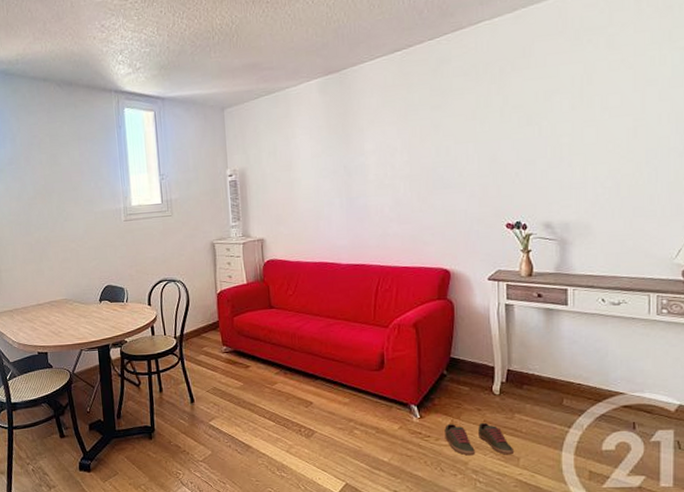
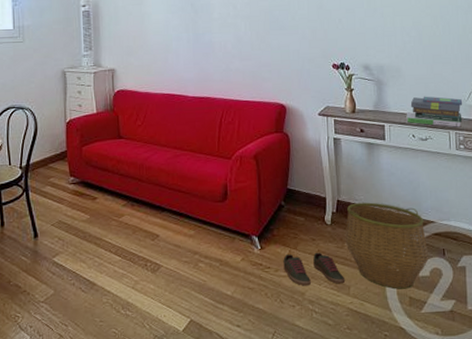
basket: none [515,372,616,463] -> present [345,202,429,289]
books: none [595,255,669,290] -> present [406,96,463,127]

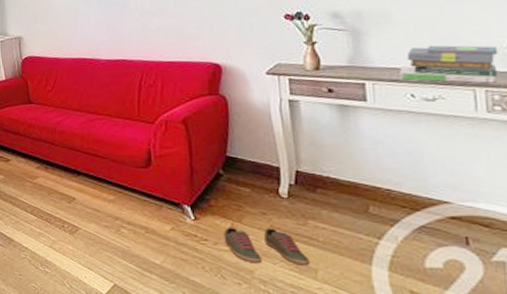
basket: present [345,202,429,289] -> none [308,175,442,281]

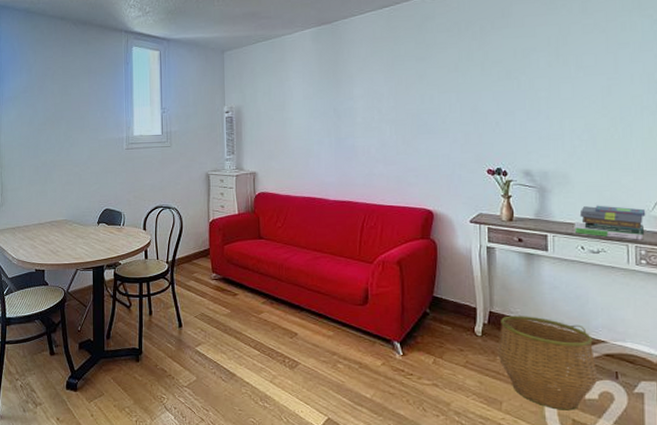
shoe: present [224,228,311,266] -> none [427,363,497,398]
basket: none [308,175,442,281] -> present [497,315,598,411]

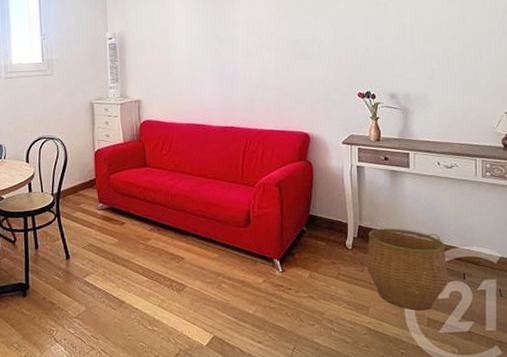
books: present [574,205,646,240] -> none [432,124,492,155]

